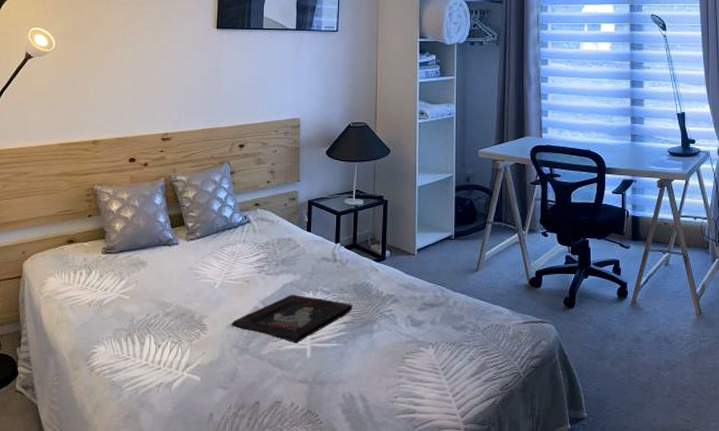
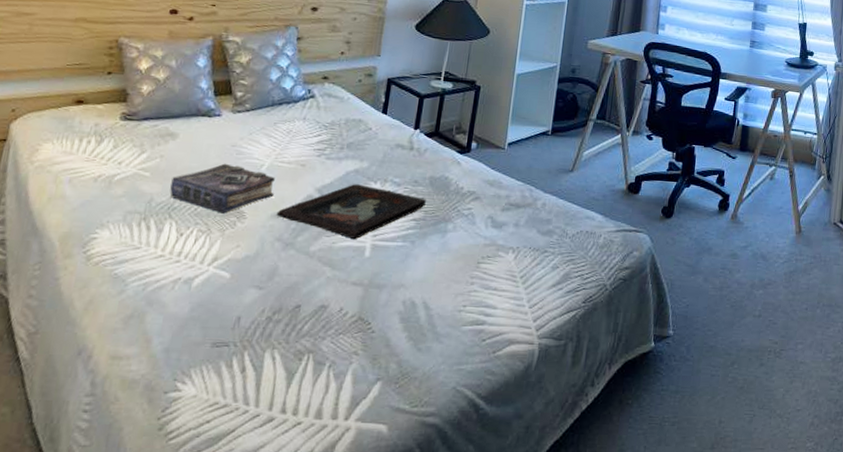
book: none [146,284,227,327] -> present [170,163,275,214]

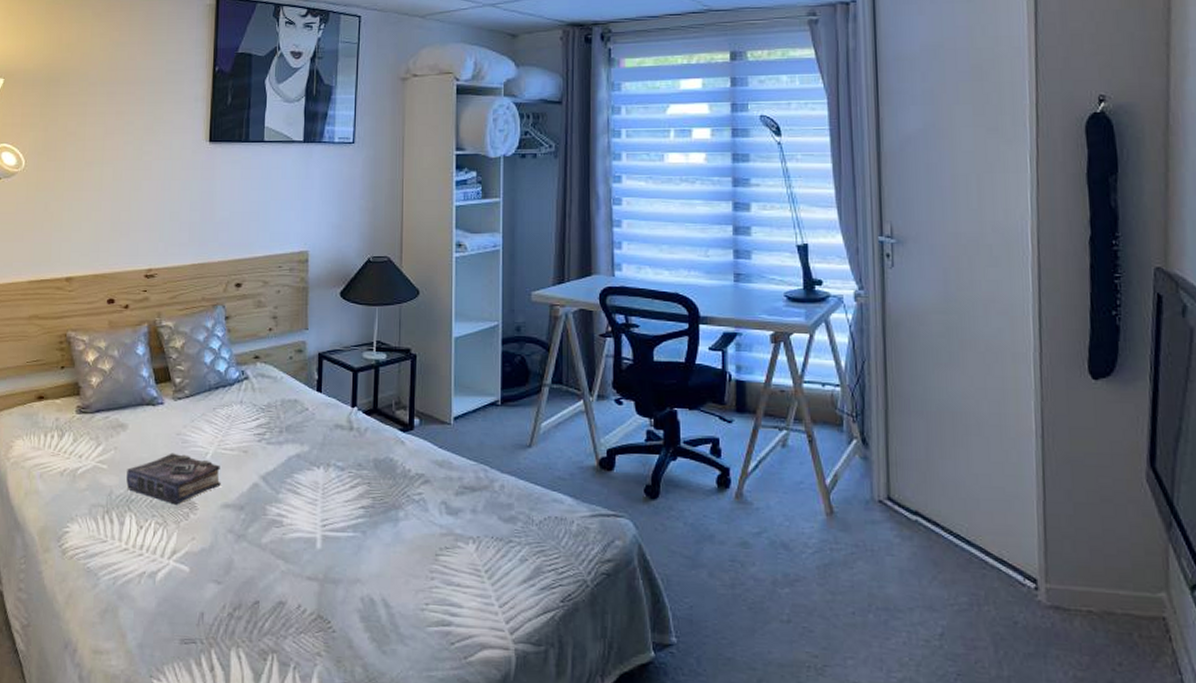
decorative tray: present [276,184,427,240] -> none [225,470,374,531]

